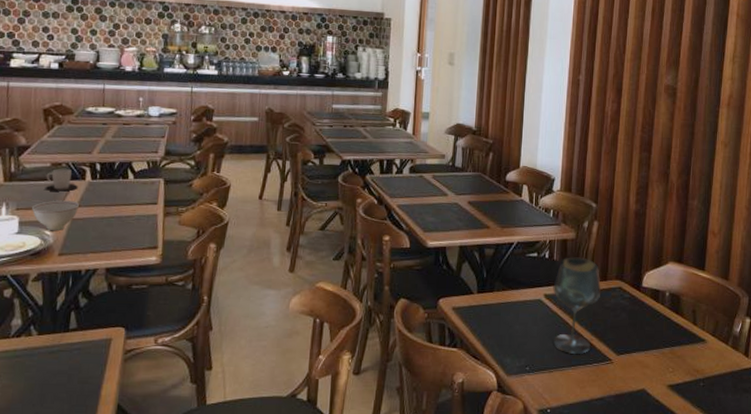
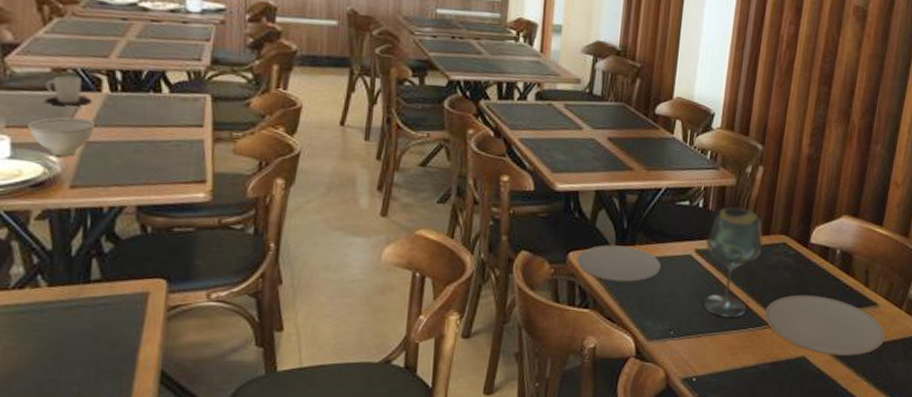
plate: none [446,292,516,325] -> present [577,245,661,283]
plate: none [606,333,715,388] -> present [764,295,885,356]

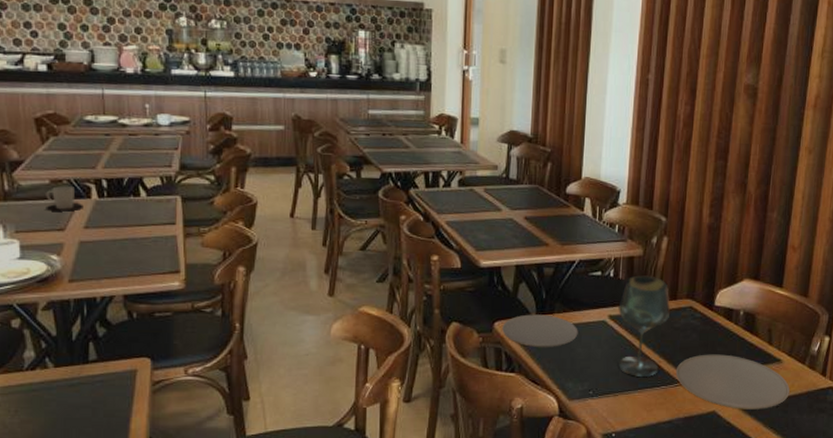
bowl: present [27,116,95,157] -> none [32,221,86,256]

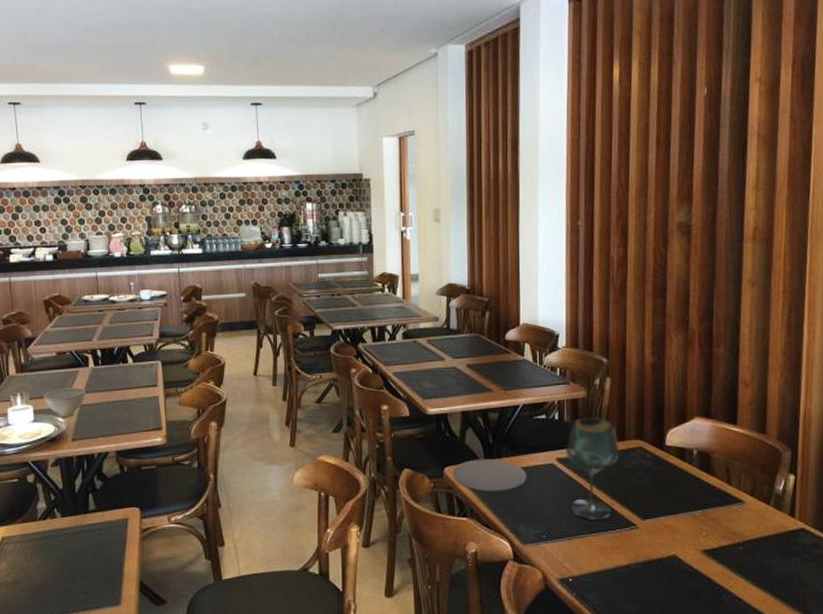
bowl: none [32,221,86,256] -> present [43,387,85,418]
cup: present [46,186,83,212] -> none [53,357,83,379]
plate: present [675,354,790,410] -> none [630,495,756,553]

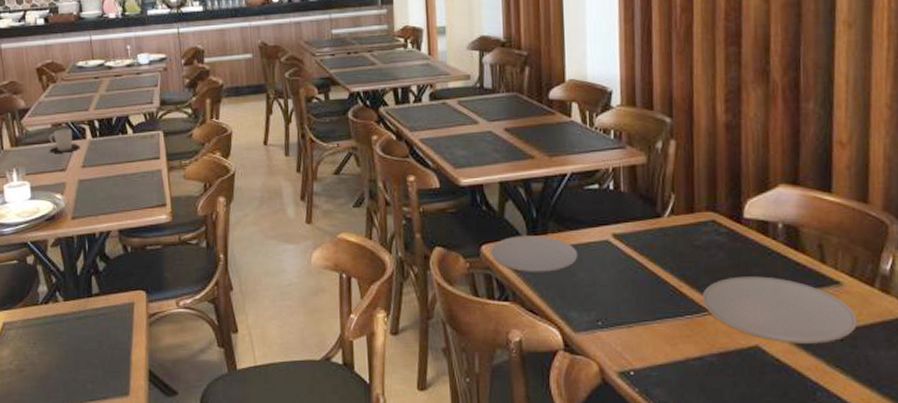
bowl: present [43,387,85,418] -> none [39,161,84,195]
cup: none [53,357,83,379] -> present [49,129,80,153]
wine glass: present [565,417,620,520] -> none [623,186,688,304]
plate: none [630,495,756,553] -> present [702,276,857,344]

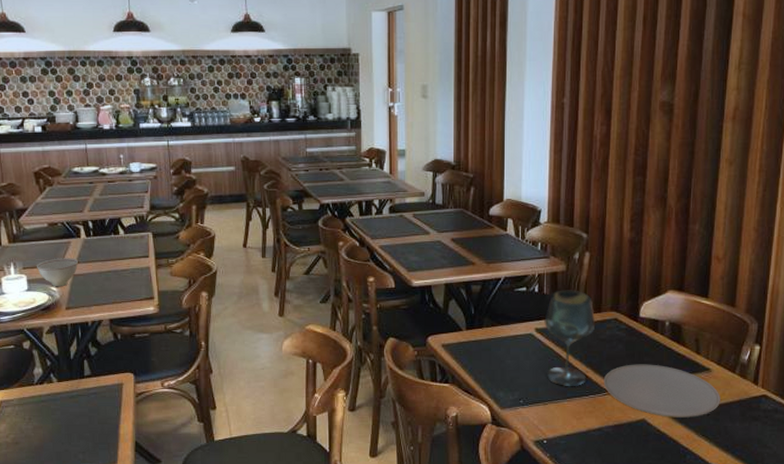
bowl: none [39,161,84,195] -> present [36,258,78,287]
cup: present [49,129,80,153] -> none [45,228,75,250]
plate: present [490,235,578,273] -> none [435,329,507,360]
wine glass: none [623,186,688,304] -> present [544,290,596,386]

